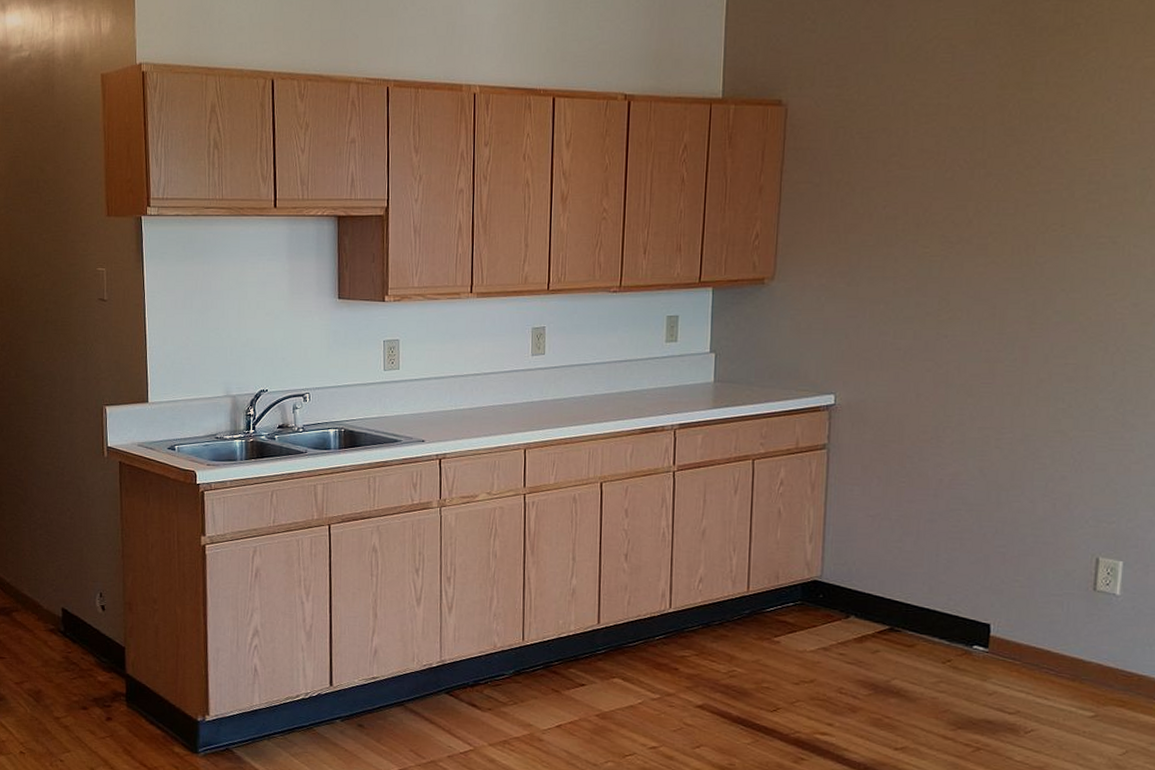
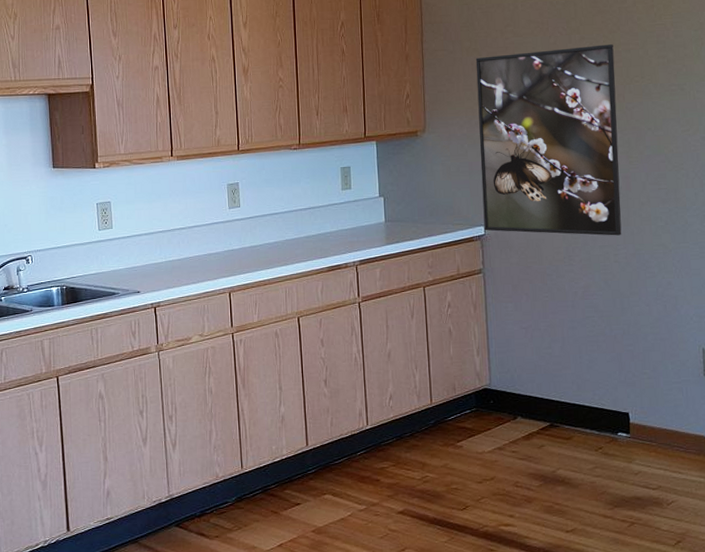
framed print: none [835,183,1029,417] -> present [475,44,622,236]

